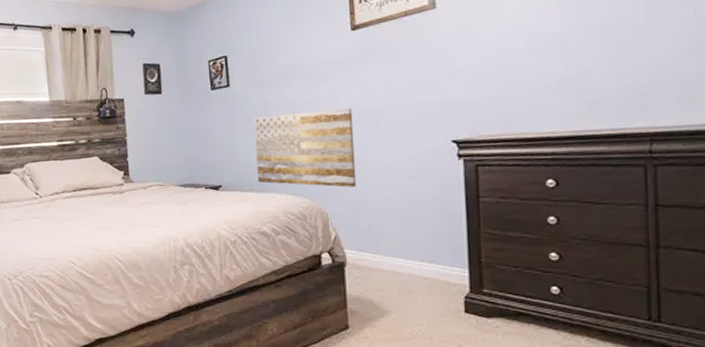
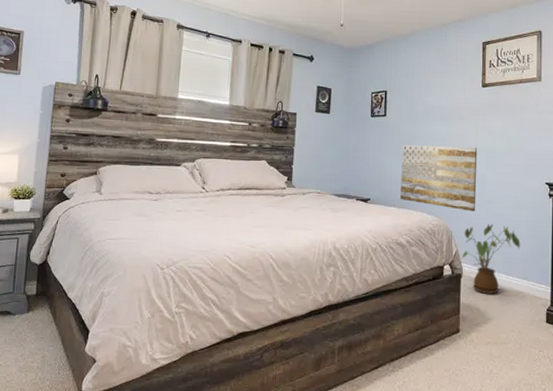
house plant: none [343,200,422,283] -> present [462,224,521,294]

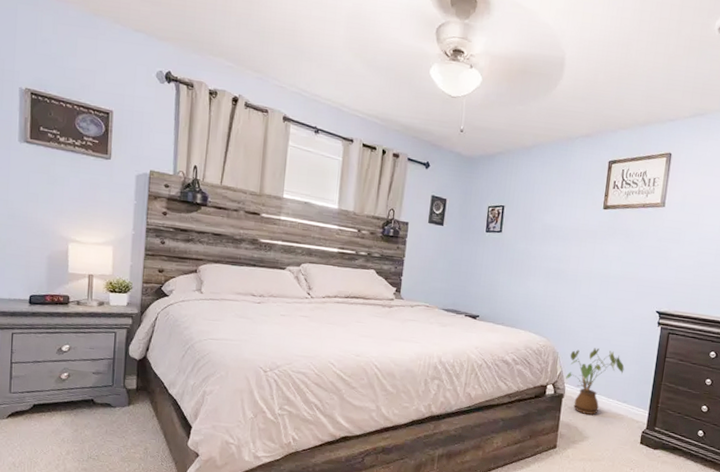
wall art: present [400,145,478,212] -> none [509,263,592,335]

